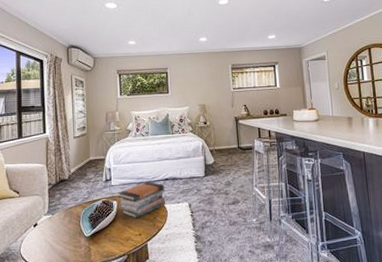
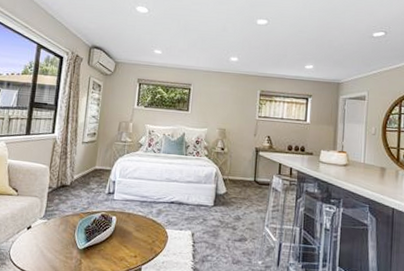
book stack: present [118,181,165,219] -> none [118,201,169,239]

